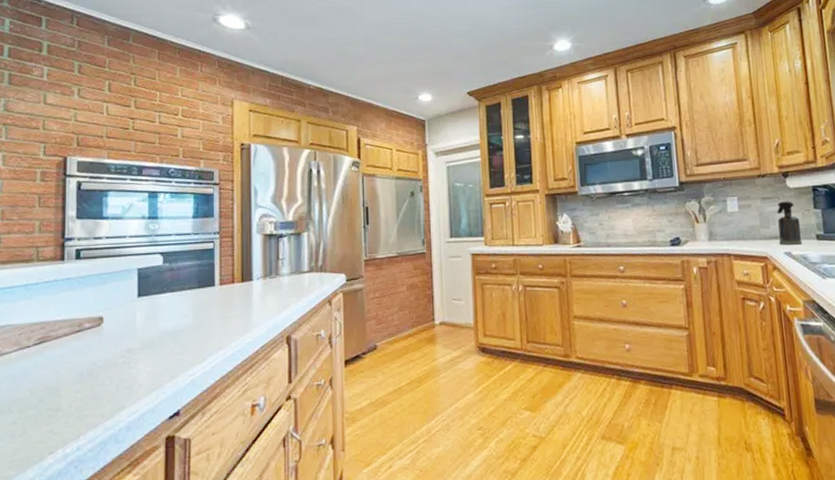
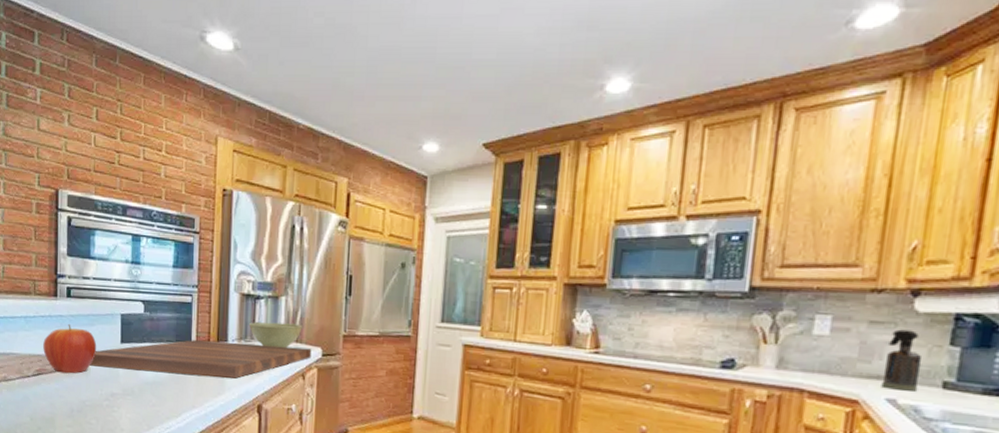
fruit: none [47,285,111,338] -> present [43,323,97,374]
cutting board: none [102,276,336,325] -> present [90,340,312,379]
bowl: none [274,255,326,280] -> present [249,322,303,348]

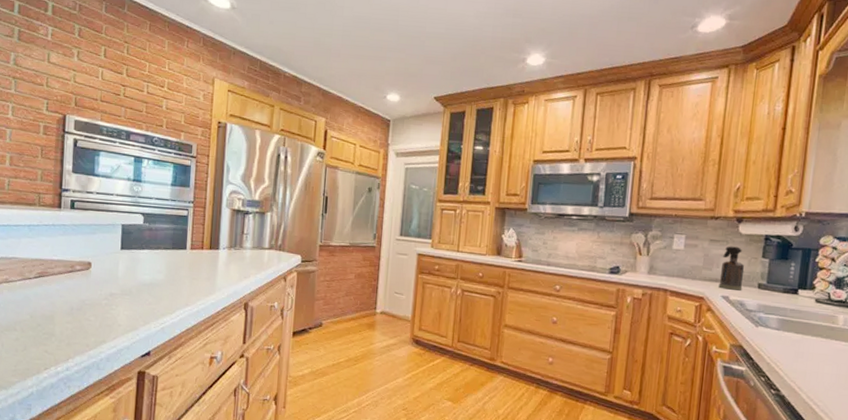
fruit: present [43,323,97,374] -> none [45,232,98,277]
cutting board: present [90,340,312,379] -> none [90,247,293,281]
bowl: present [249,322,303,348] -> none [239,233,285,255]

